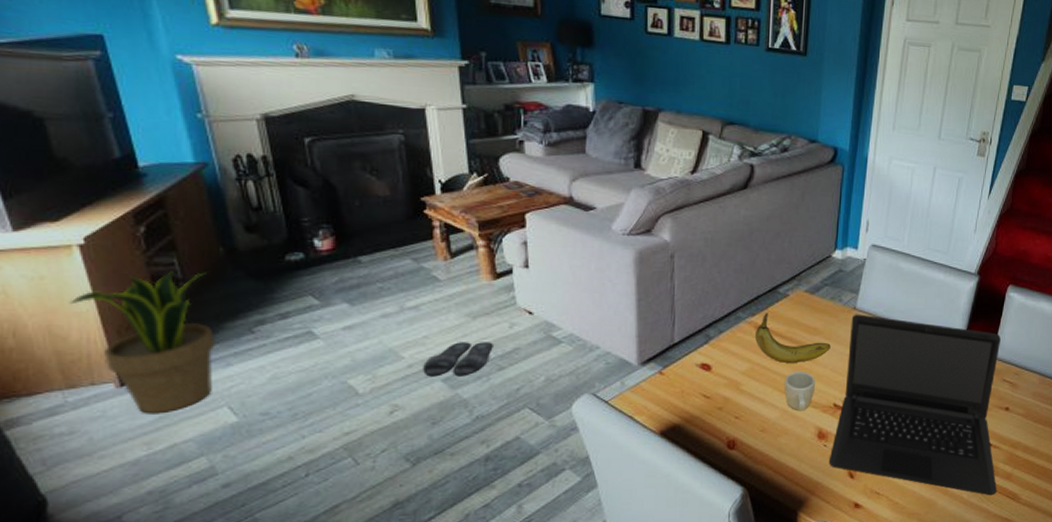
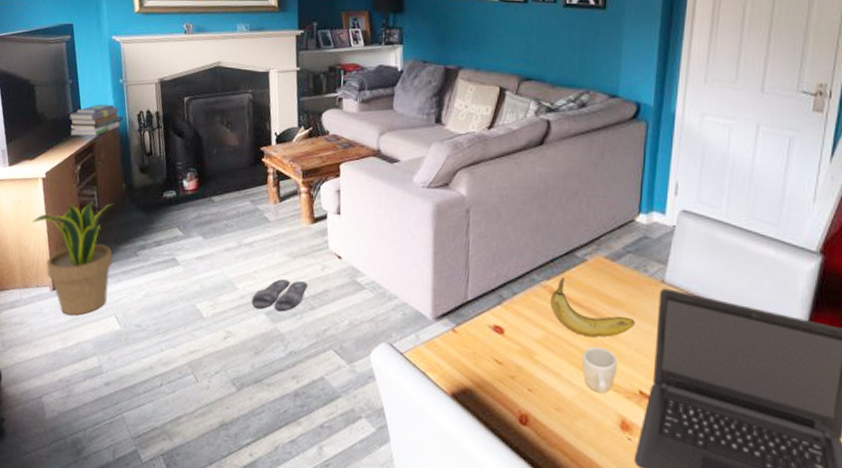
books: none [116,146,205,188] -> present [69,104,120,136]

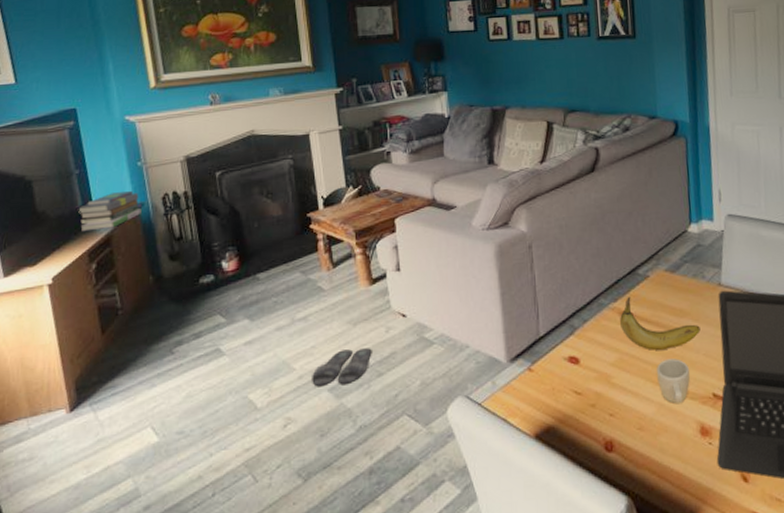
potted plant: present [32,201,113,316] -> none [39,300,144,438]

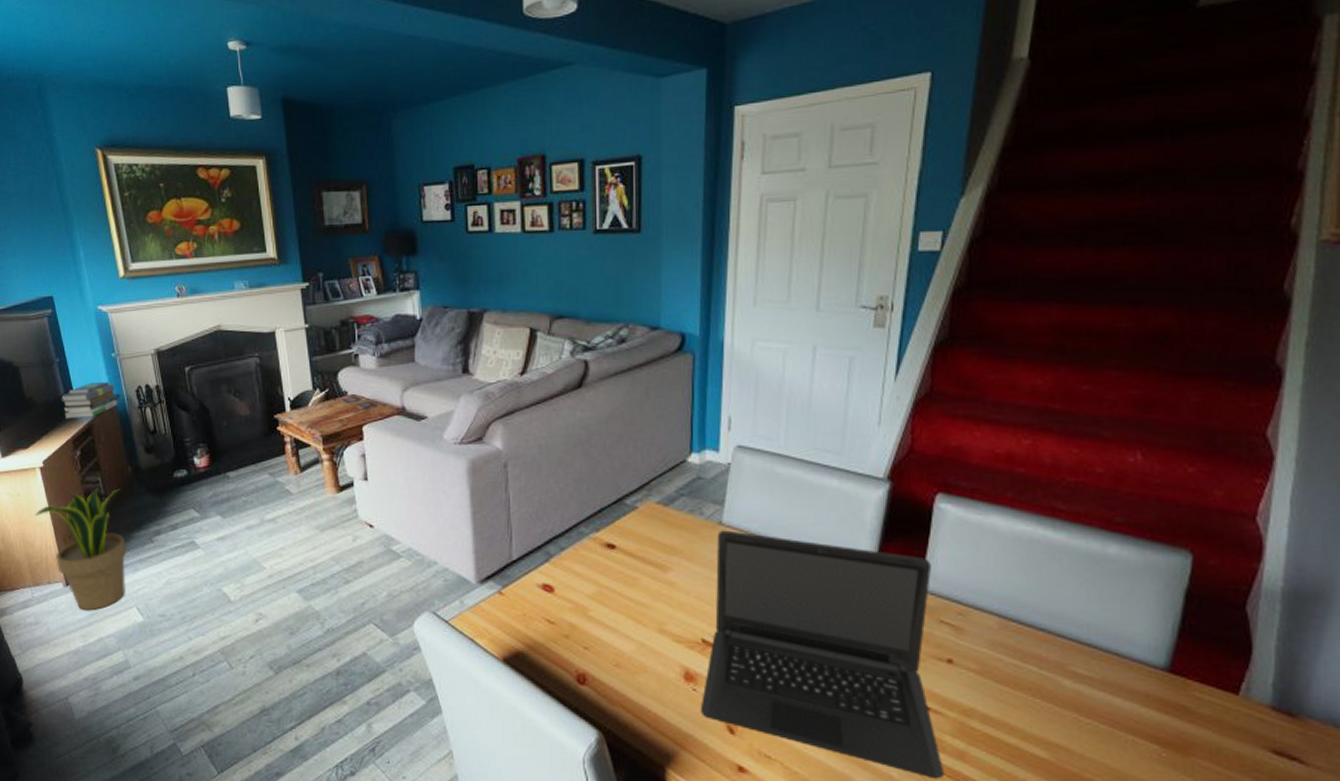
potted plant: none [39,300,144,438] -> present [35,488,127,611]
slippers: present [312,348,372,387] -> none [281,554,339,588]
fruit: present [620,297,701,350] -> none [602,528,693,587]
mug: present [656,358,691,405] -> none [638,598,678,646]

